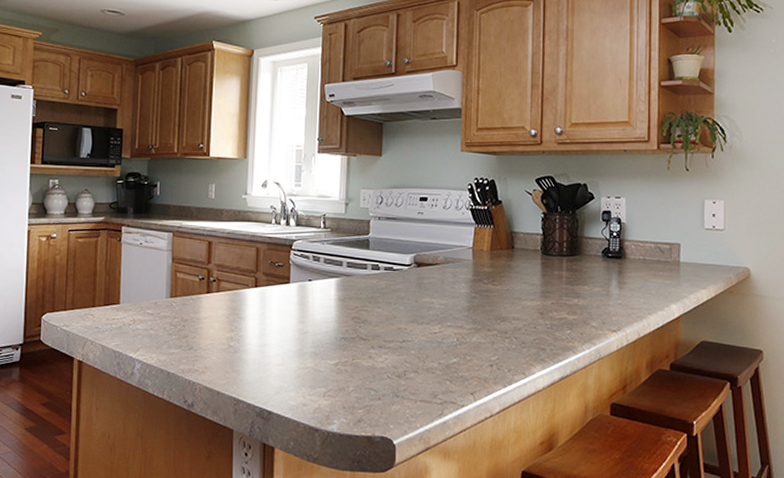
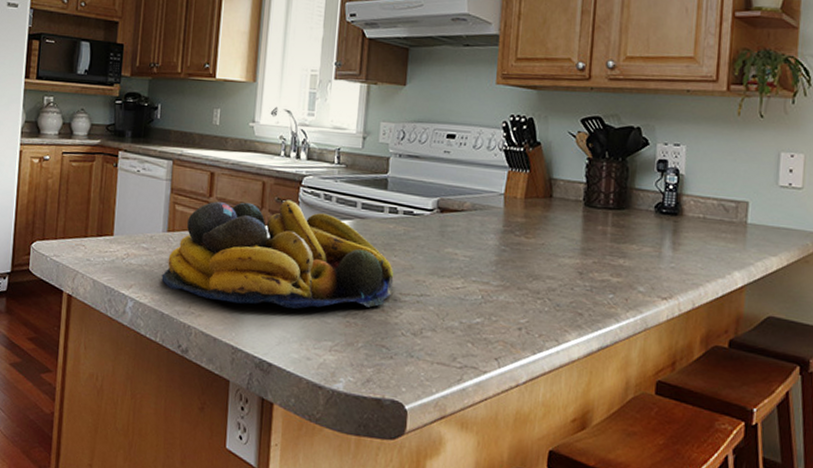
fruit bowl: none [166,262,379,360] -> present [161,199,394,309]

